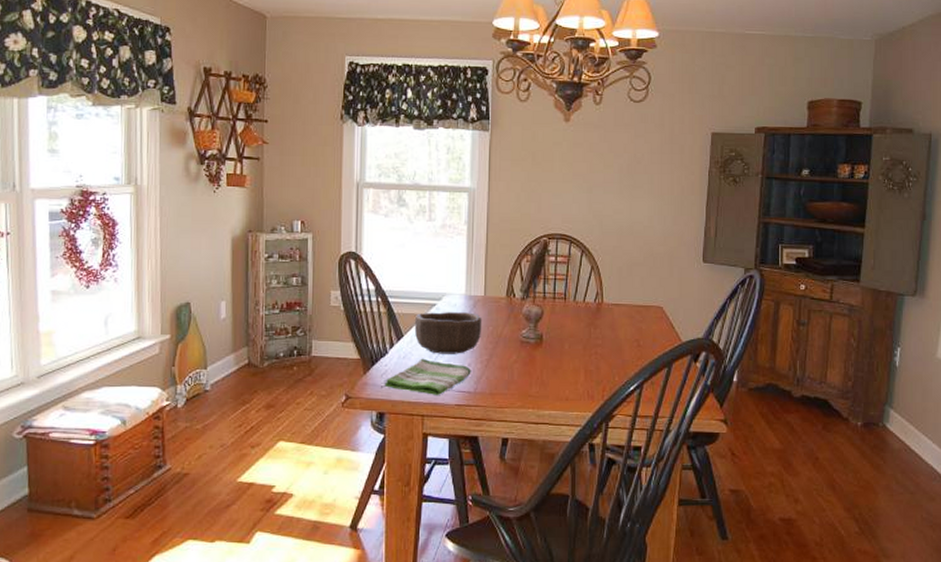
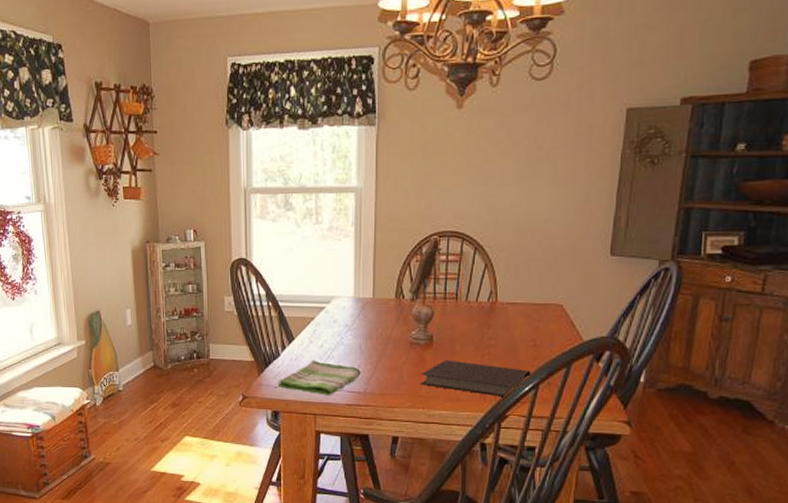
wooden bowl: present [414,311,482,354] -> none [304,314,371,356]
notebook: none [531,359,636,397] -> present [421,360,531,398]

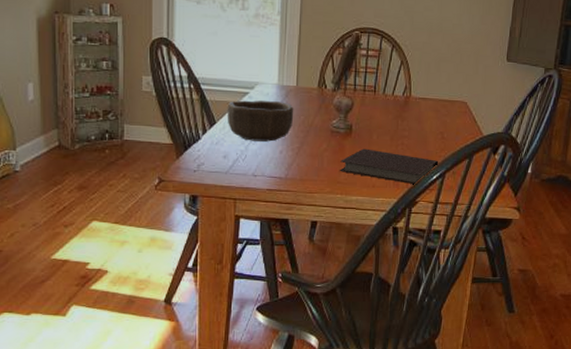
dish towel: present [278,360,361,395] -> none [198,144,283,180]
wooden bowl: none [304,314,371,356] -> present [227,100,294,142]

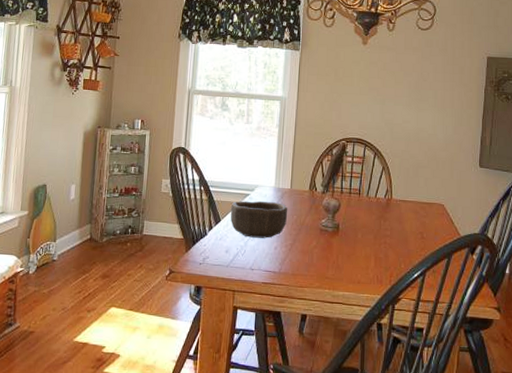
notebook: present [340,148,439,185] -> none [328,246,419,282]

